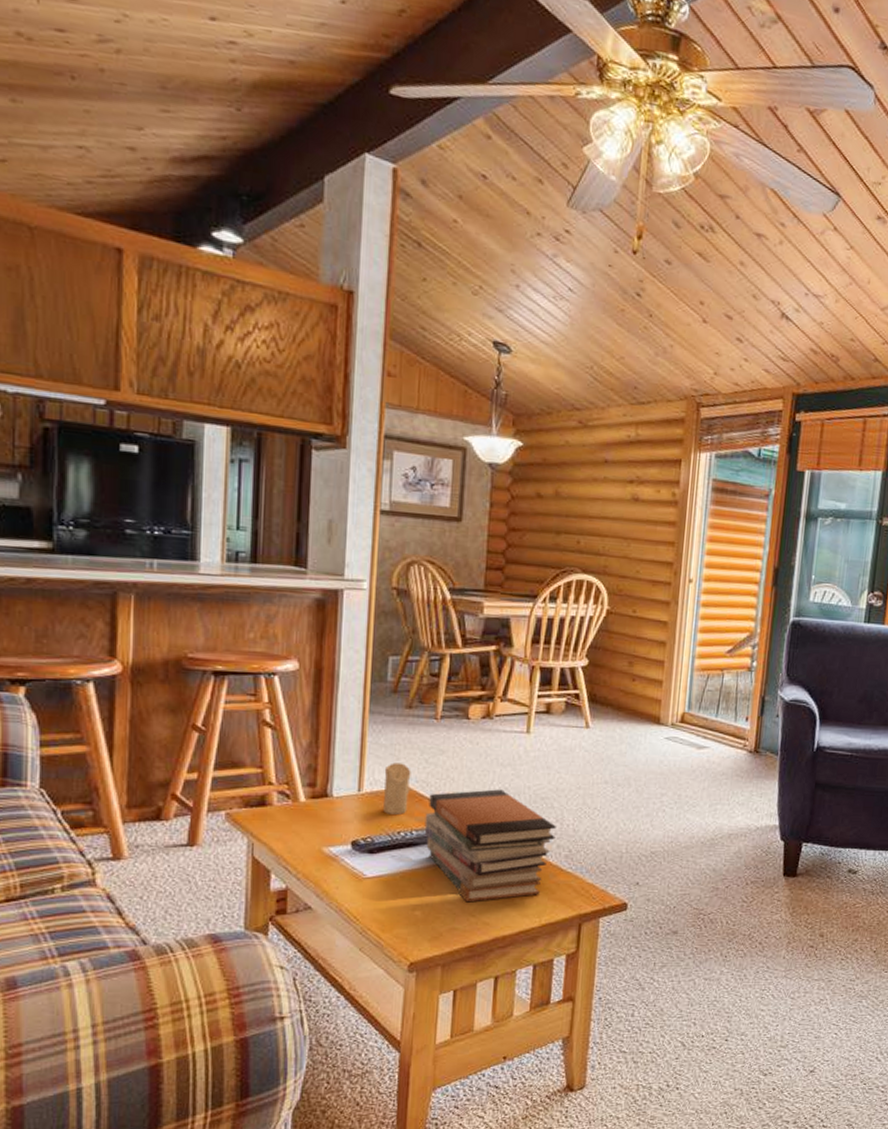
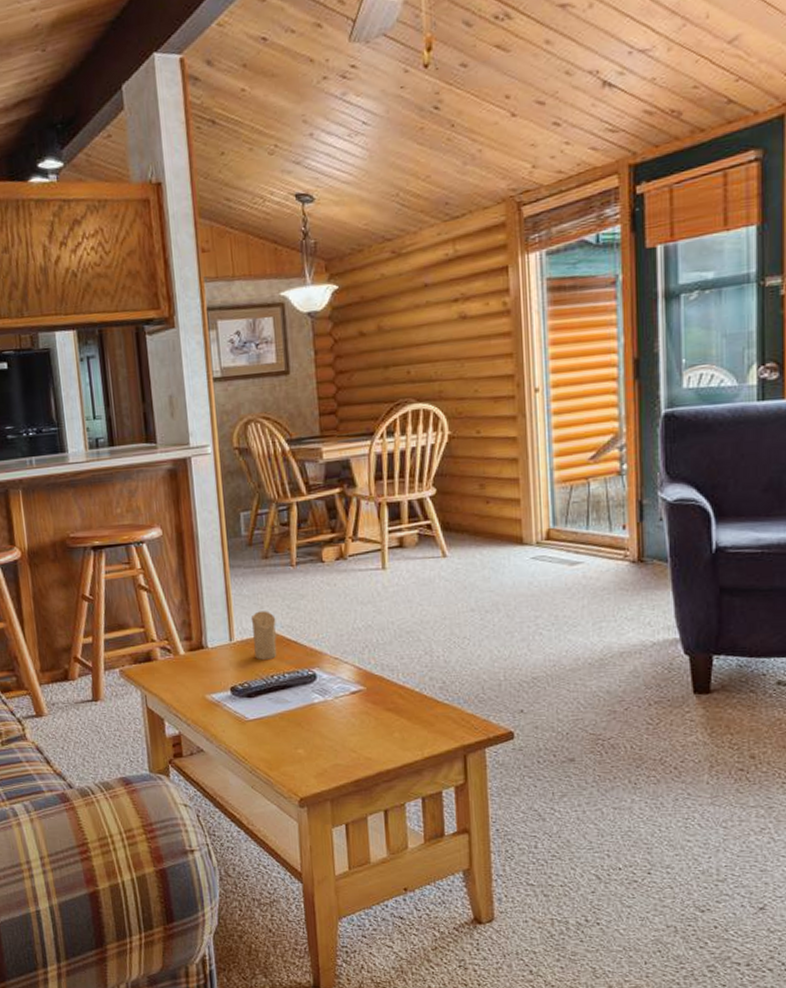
book stack: present [424,789,556,903] -> none [294,627,427,739]

